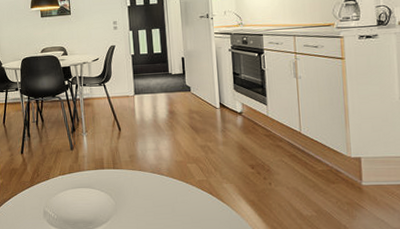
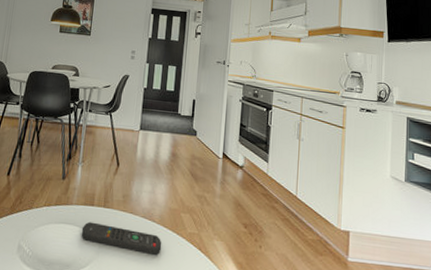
remote control: none [97,183,174,204] -> present [81,221,162,255]

